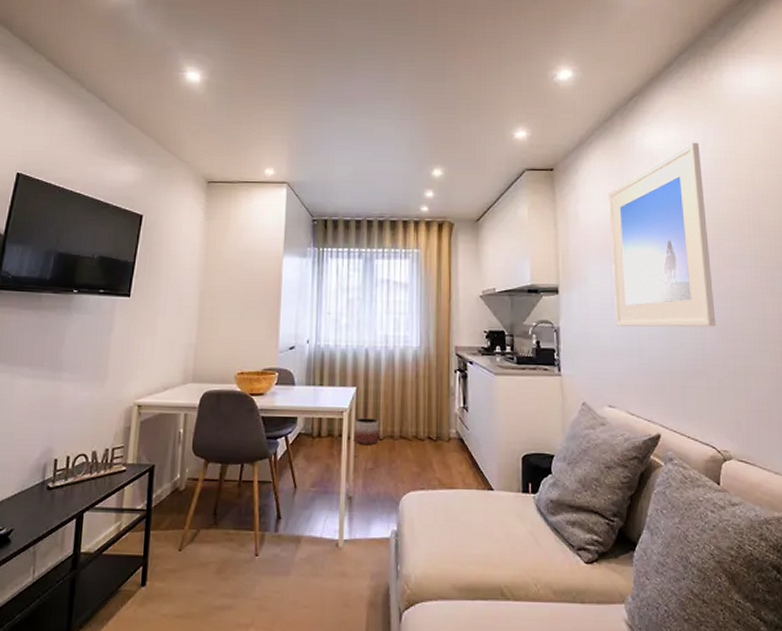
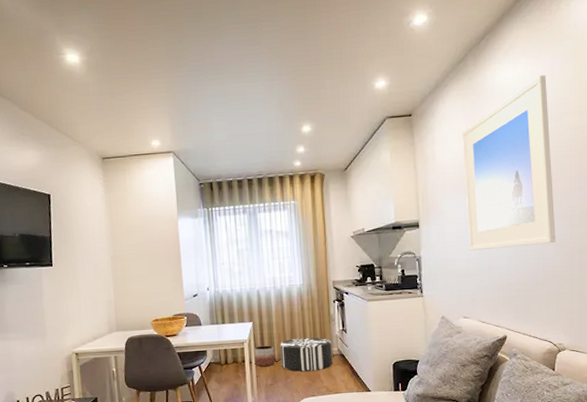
pouf: none [386,412,450,457] -> present [280,337,333,372]

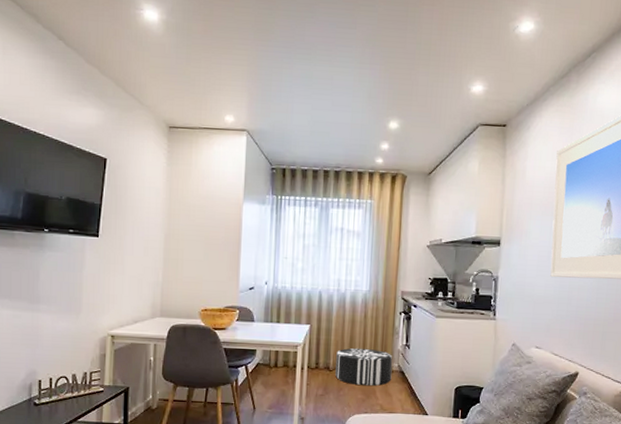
planter: present [254,345,276,366] -> none [308,351,330,375]

